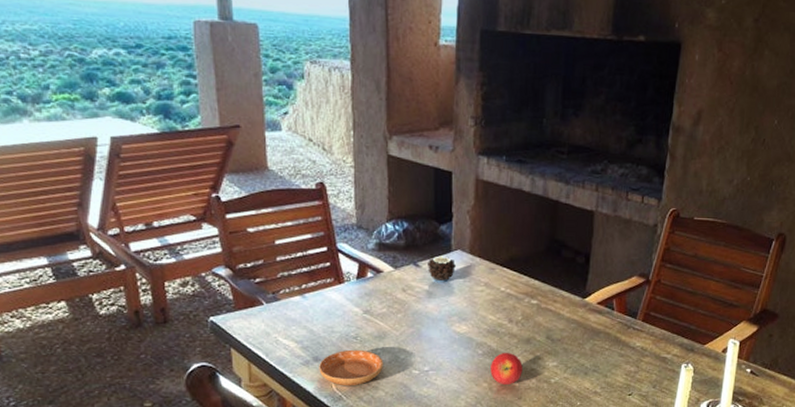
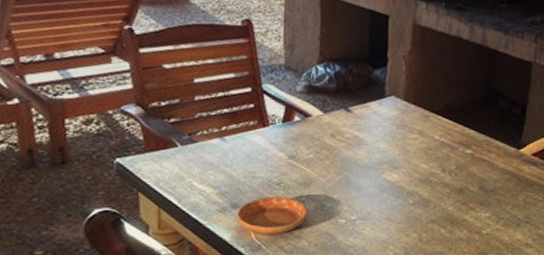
candle: present [426,256,457,283] -> none [358,101,390,130]
fruit: present [490,352,523,386] -> none [421,202,455,236]

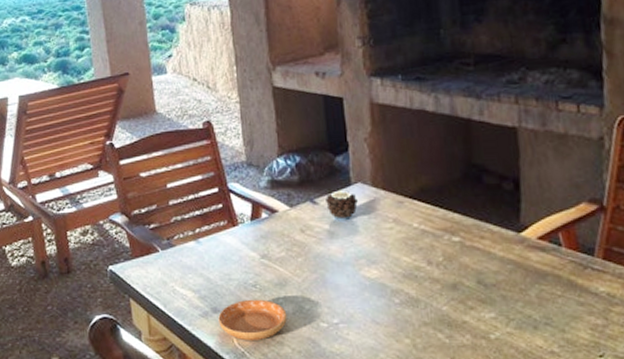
candle: none [358,101,390,130] -> present [324,190,359,221]

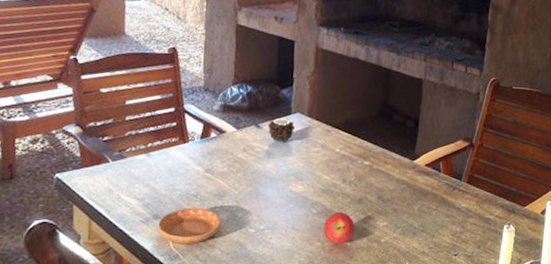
fruit: none [411,300,452,342] -> present [324,211,355,245]

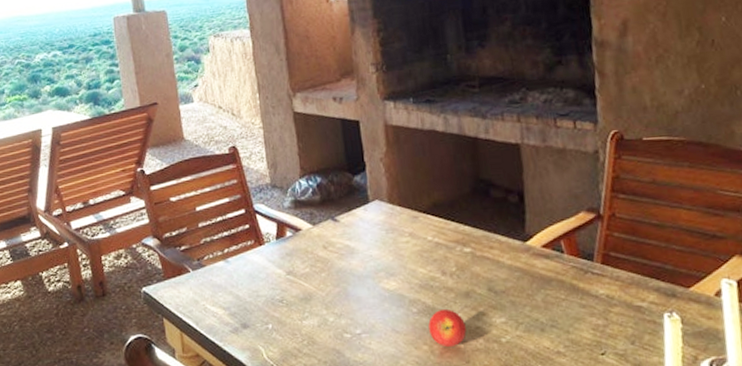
saucer: present [158,207,221,245] -> none [248,313,313,354]
candle: present [267,118,296,144] -> none [345,208,377,237]

